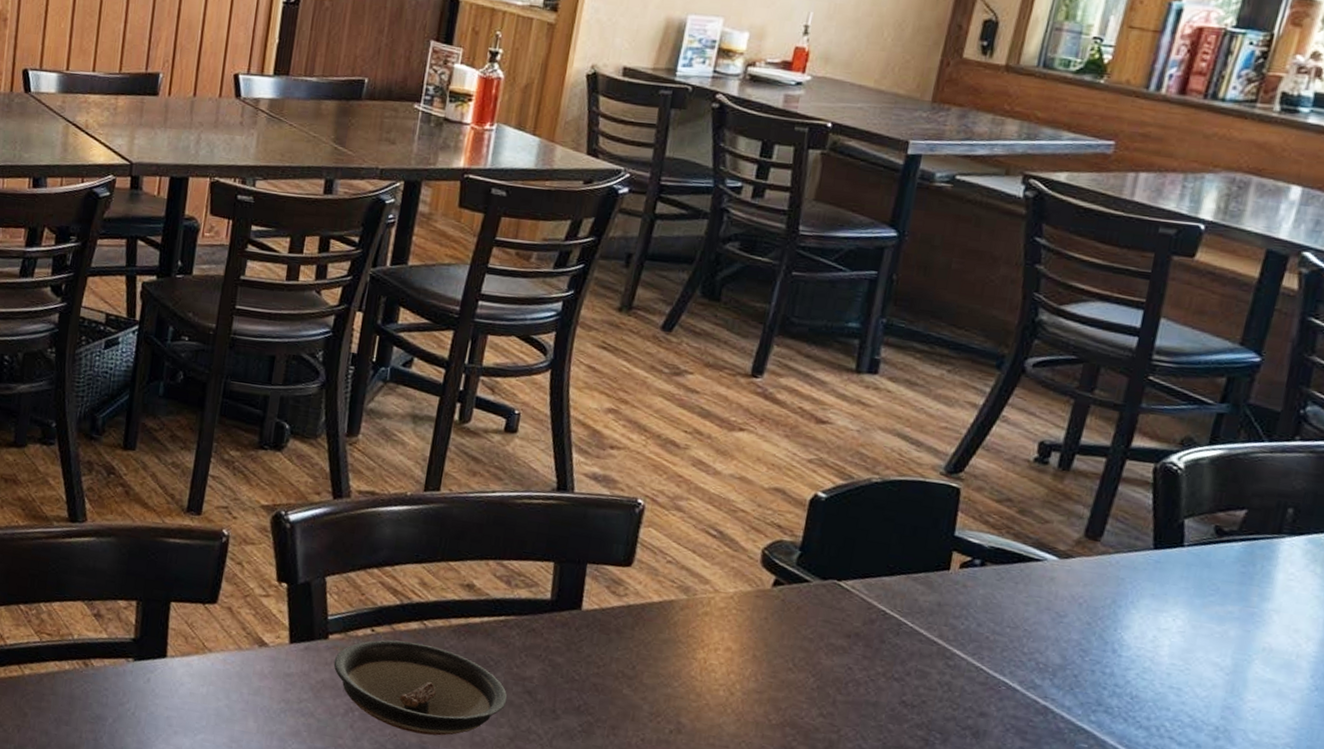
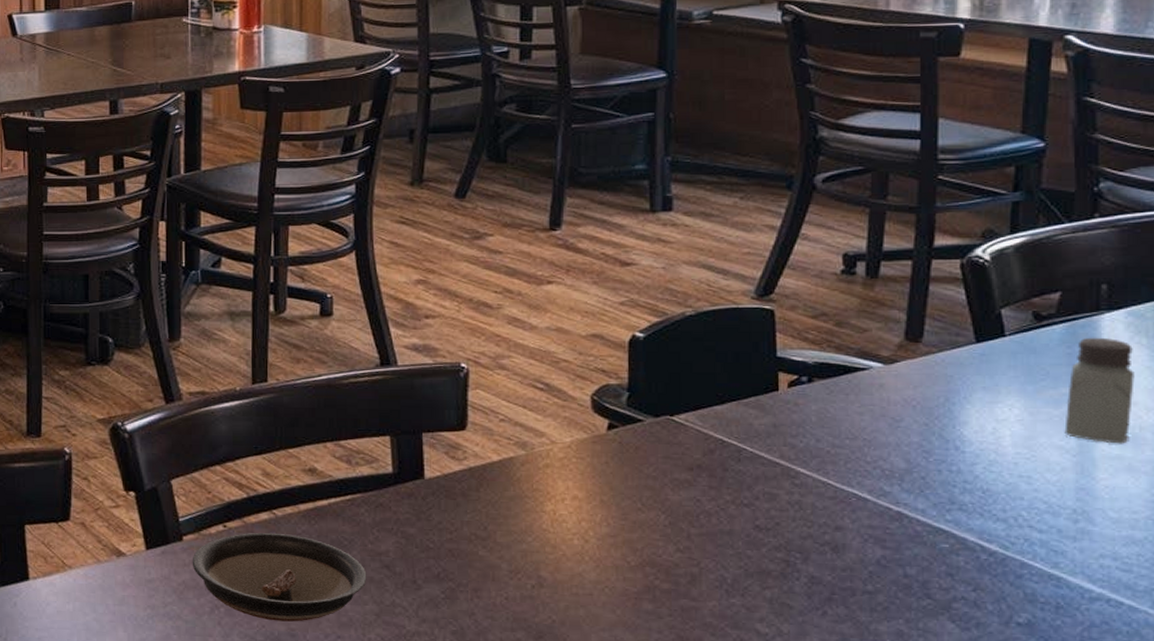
saltshaker: none [1222,559,1306,669] -> present [1064,337,1135,444]

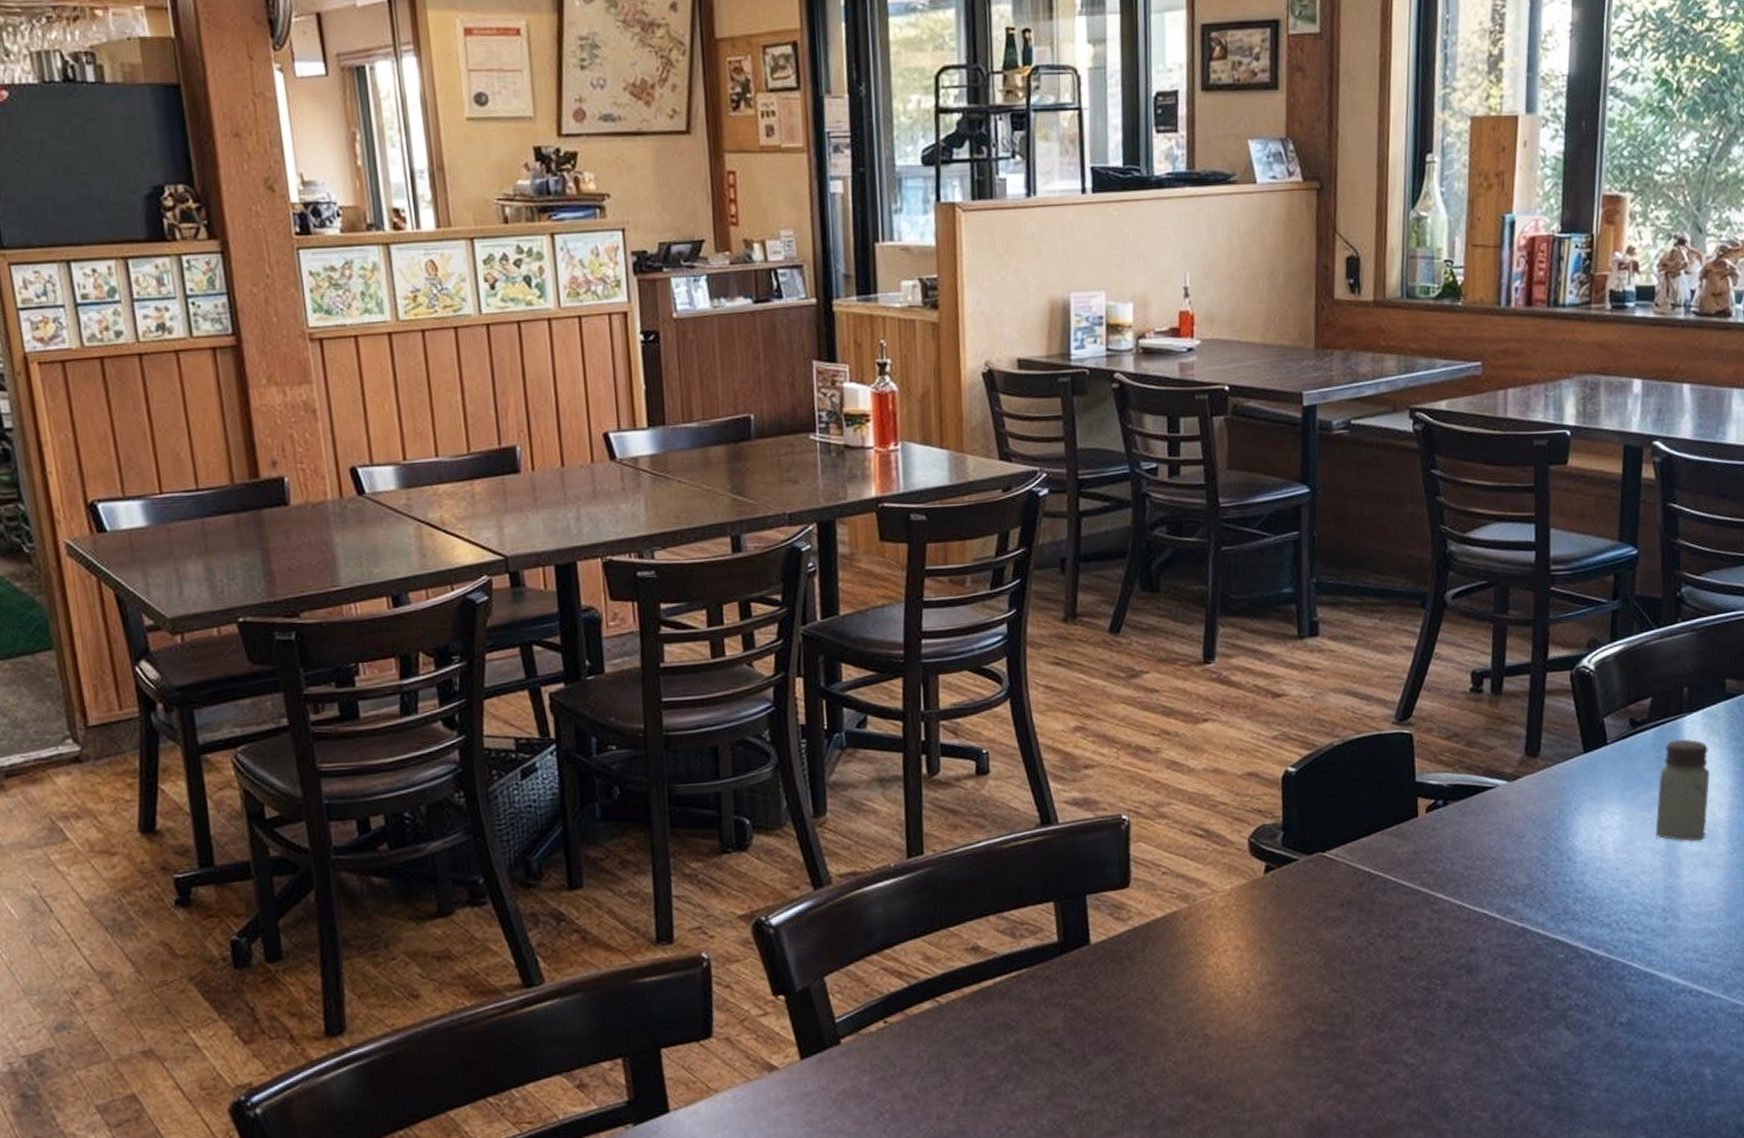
saucer: present [192,532,367,622] -> none [851,1022,1037,1120]

